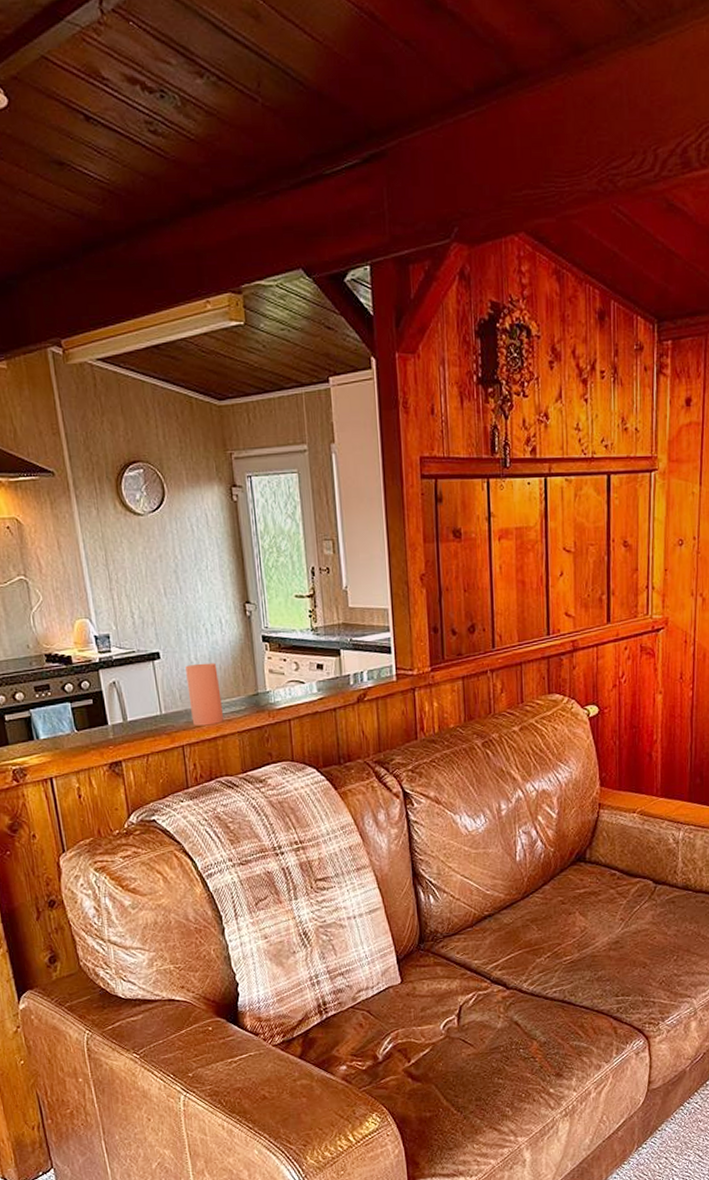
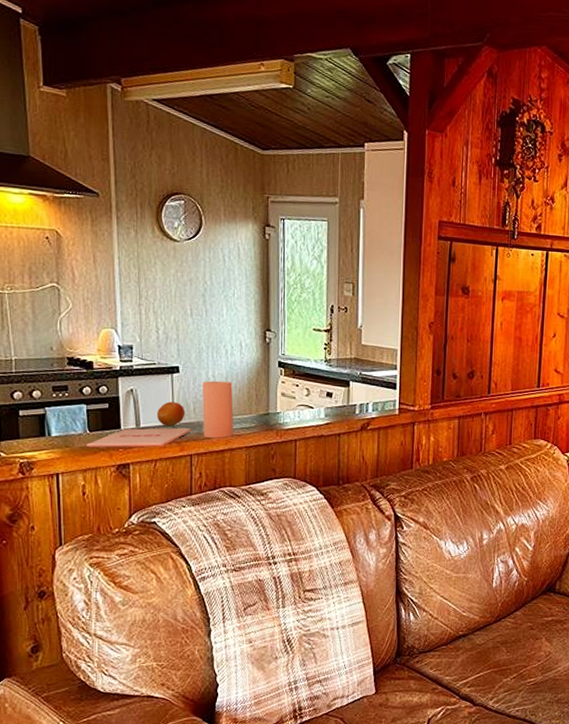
magazine: none [75,717,180,748] -> present [86,428,192,449]
fruit: none [143,690,172,718] -> present [157,401,186,427]

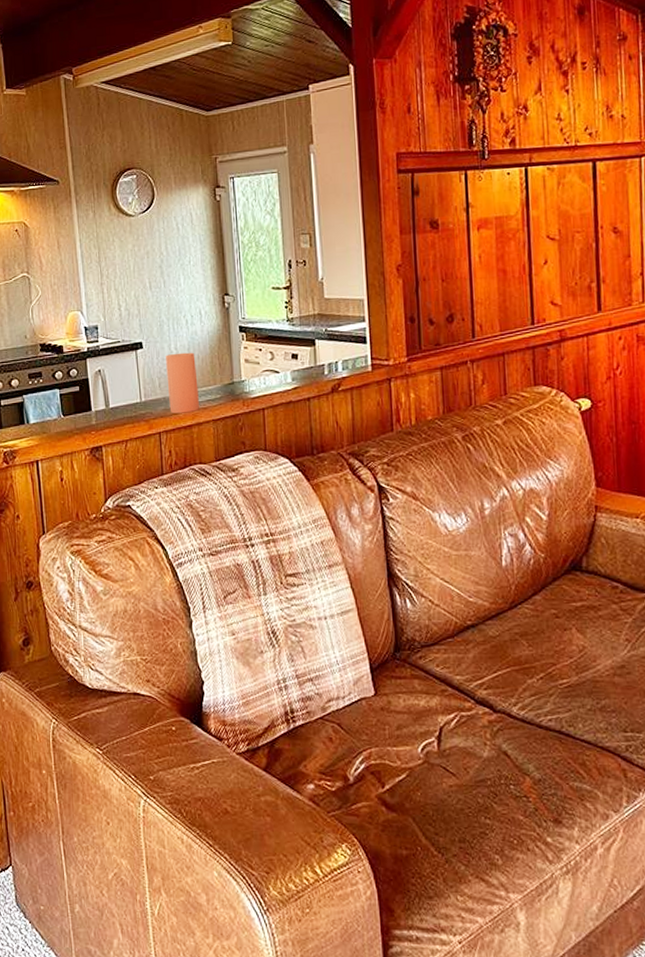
magazine: present [86,428,192,449] -> none [61,404,158,433]
fruit: present [157,401,186,427] -> none [125,378,152,405]

